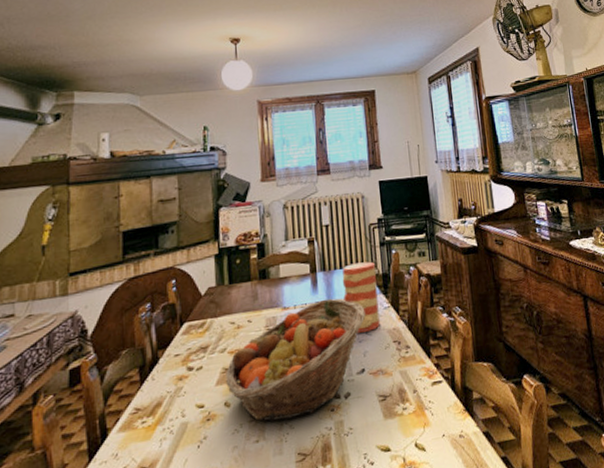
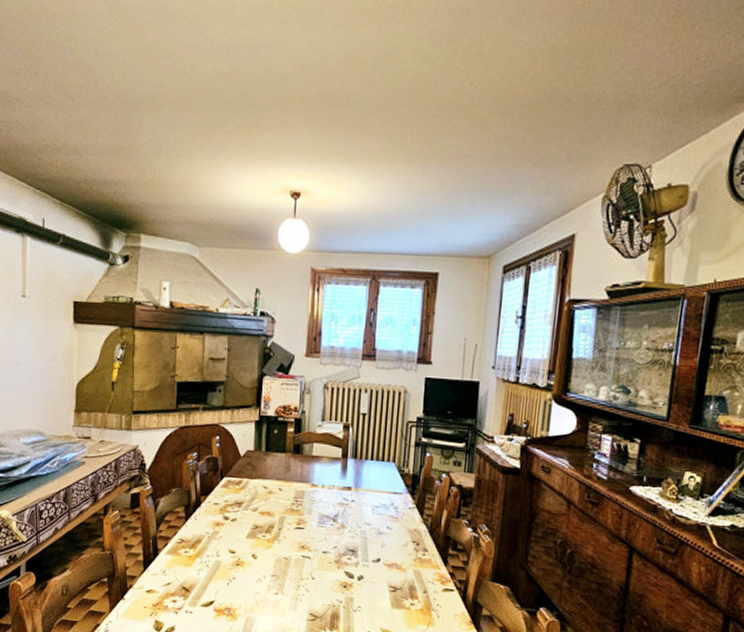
fruit basket: present [226,298,366,422] -> none [255,486,389,585]
vase: present [342,261,380,333] -> none [370,457,406,526]

